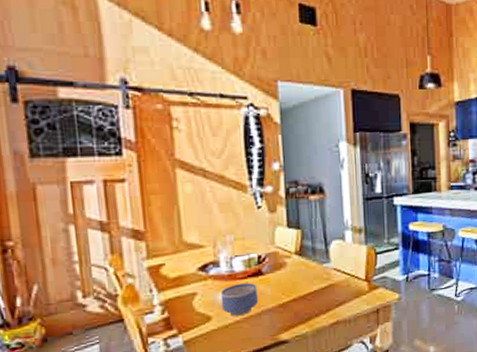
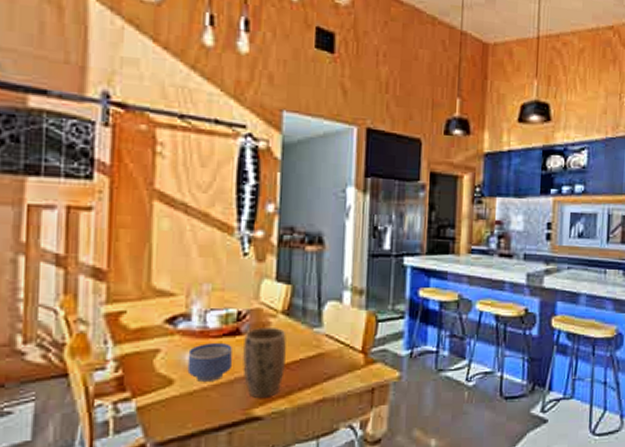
plant pot: none [265,266,303,325] -> present [242,328,286,398]

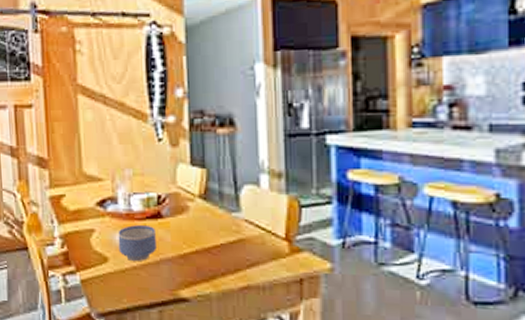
plant pot: present [242,328,286,398] -> none [164,211,207,280]

